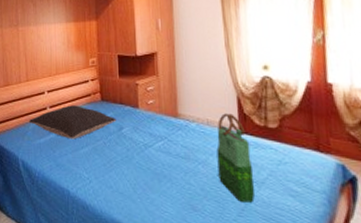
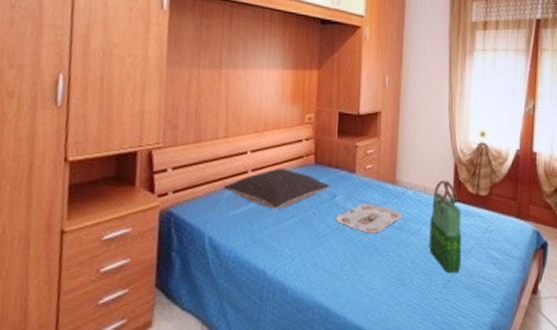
serving tray: none [124,135,188,162] -> present [336,204,403,234]

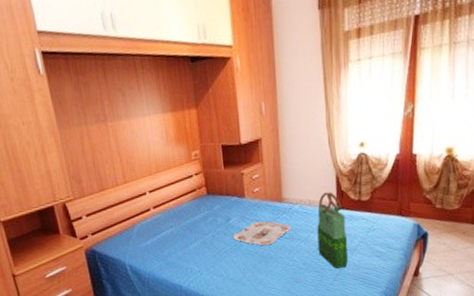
pillow: present [224,168,330,210] -> none [132,202,224,237]

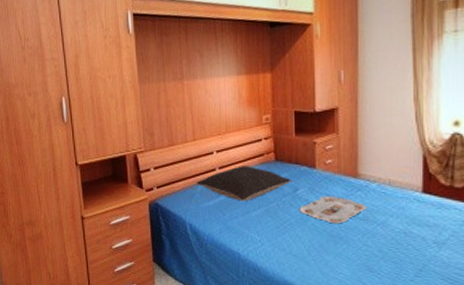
pillow: none [132,202,224,237] -> present [197,166,291,202]
tote bag: present [317,192,349,269] -> none [397,173,435,263]

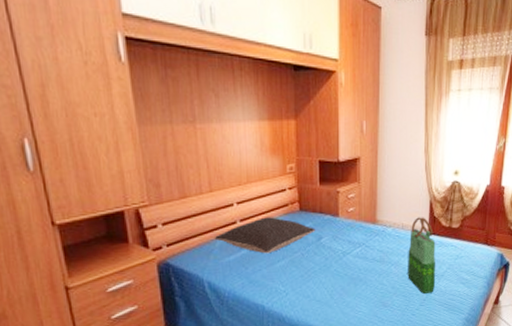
serving tray: present [299,196,367,224] -> none [323,242,384,268]
tote bag: none [397,173,435,263] -> present [407,217,436,294]

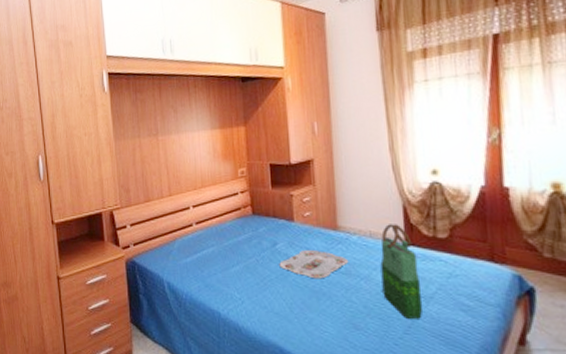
pillow: present [215,217,316,254] -> none [174,220,270,258]
serving tray: none [323,242,384,268] -> present [279,250,349,279]

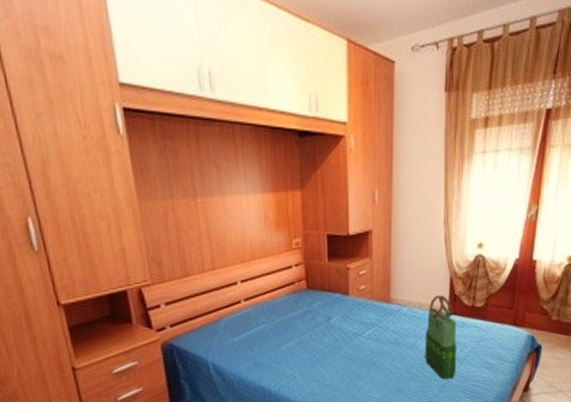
serving tray: present [279,250,349,279] -> none [332,323,398,350]

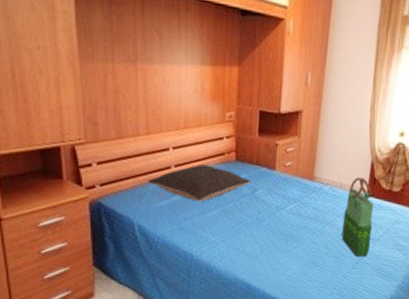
pillow: none [219,296,324,335] -> present [149,164,251,202]

